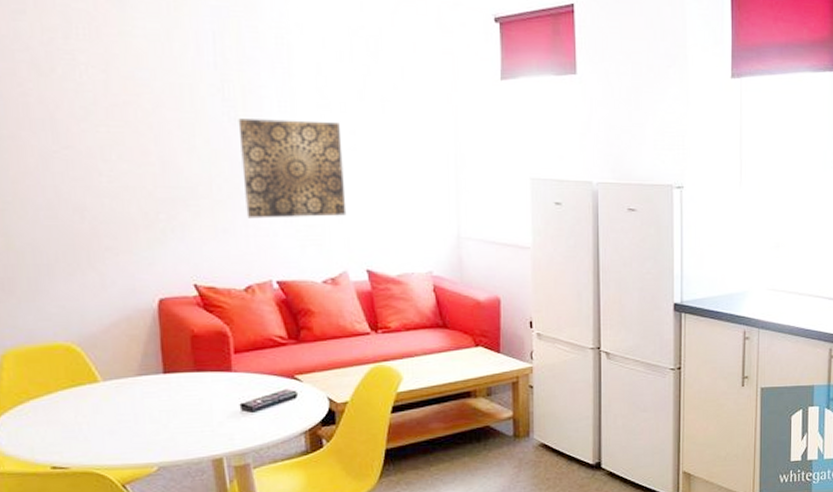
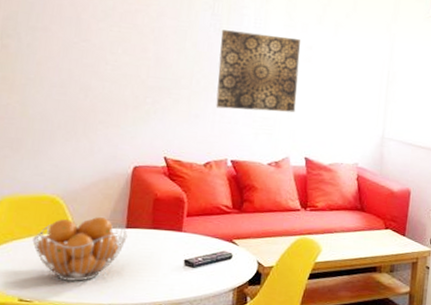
fruit basket: none [53,363,167,442] -> present [32,217,127,282]

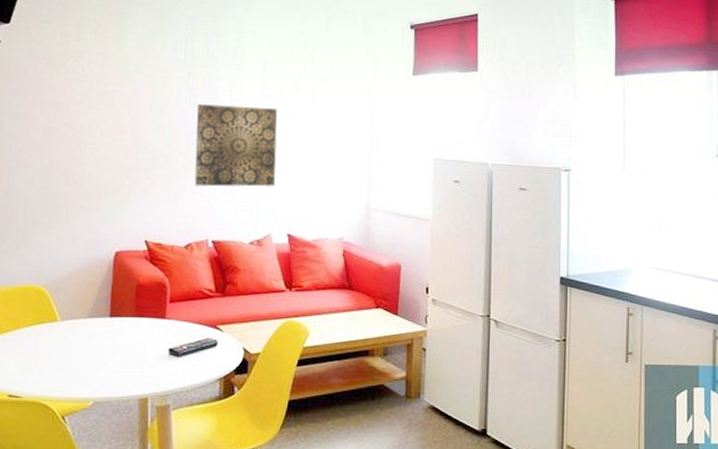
fruit basket: present [32,217,127,282] -> none [19,307,112,376]

